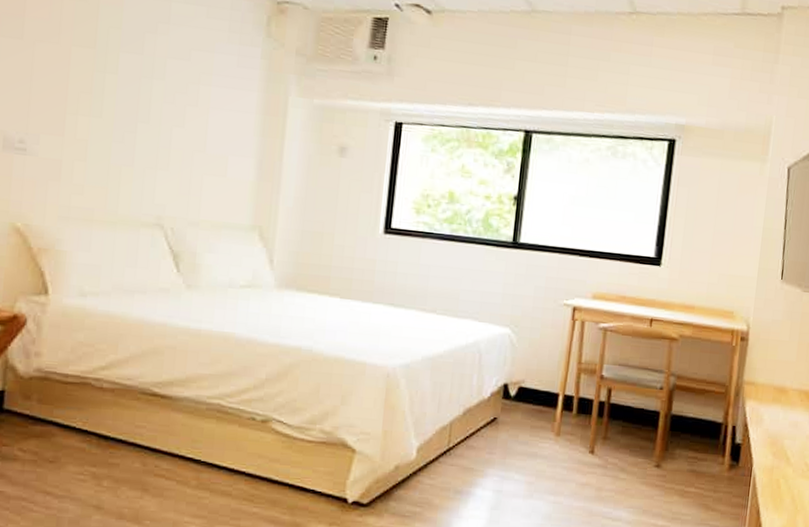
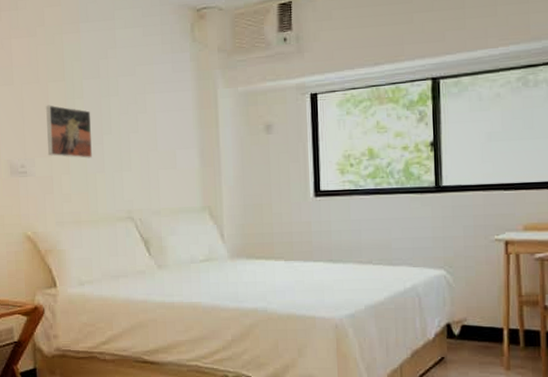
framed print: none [59,73,125,147] -> present [46,105,92,159]

